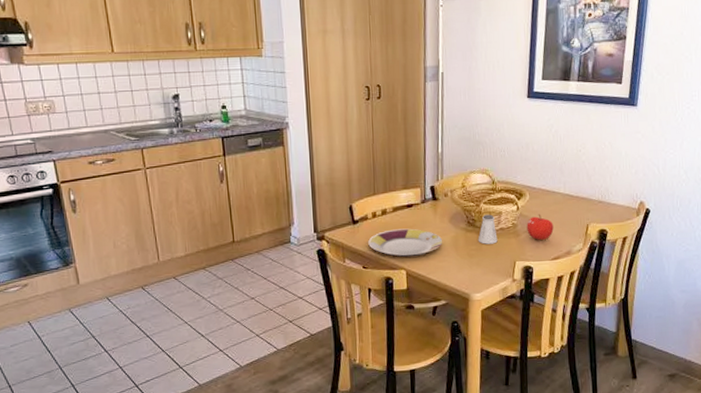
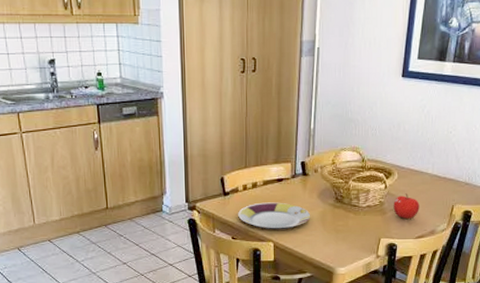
saltshaker: present [477,214,498,244] -> none [345,191,364,221]

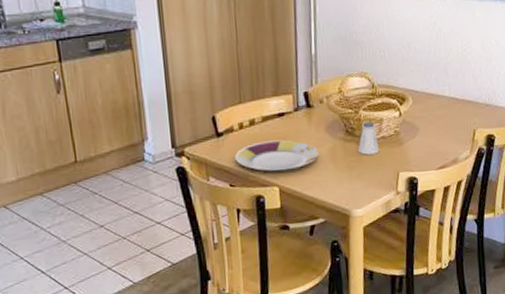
saltshaker: none [345,191,364,221] -> present [357,121,379,155]
fruit: present [393,193,420,220] -> none [410,120,439,149]

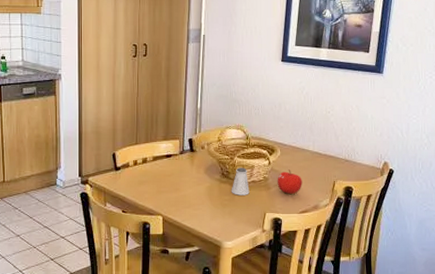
plate: present [235,140,320,173] -> none [129,177,198,204]
fruit: none [410,120,439,149] -> present [277,169,302,195]

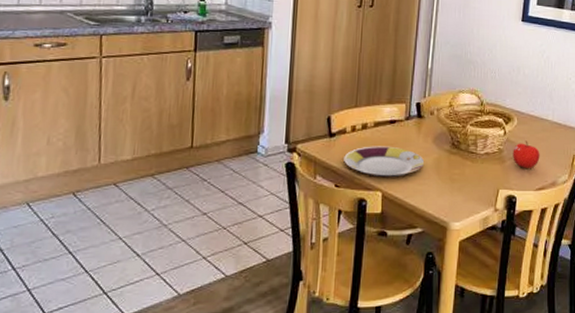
plate: none [129,177,198,204] -> present [344,146,425,178]
saltshaker: present [231,167,250,195] -> none [461,137,482,169]

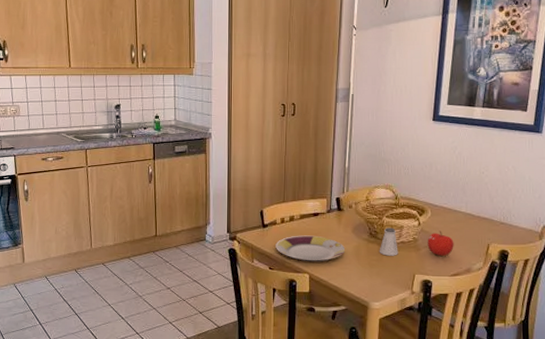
saltshaker: none [461,137,482,169] -> present [379,227,398,256]

